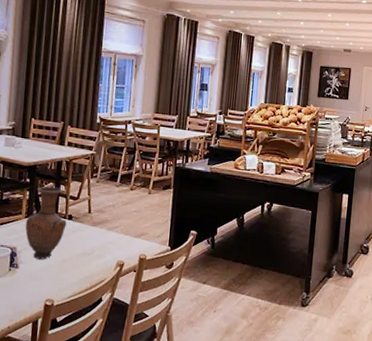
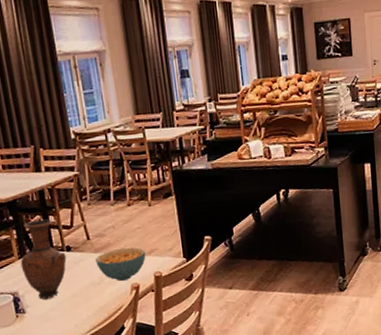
cereal bowl: none [91,226,137,257] -> present [95,247,146,281]

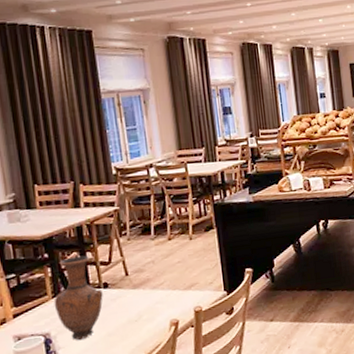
cereal bowl: present [95,247,146,281] -> none [134,282,186,318]

